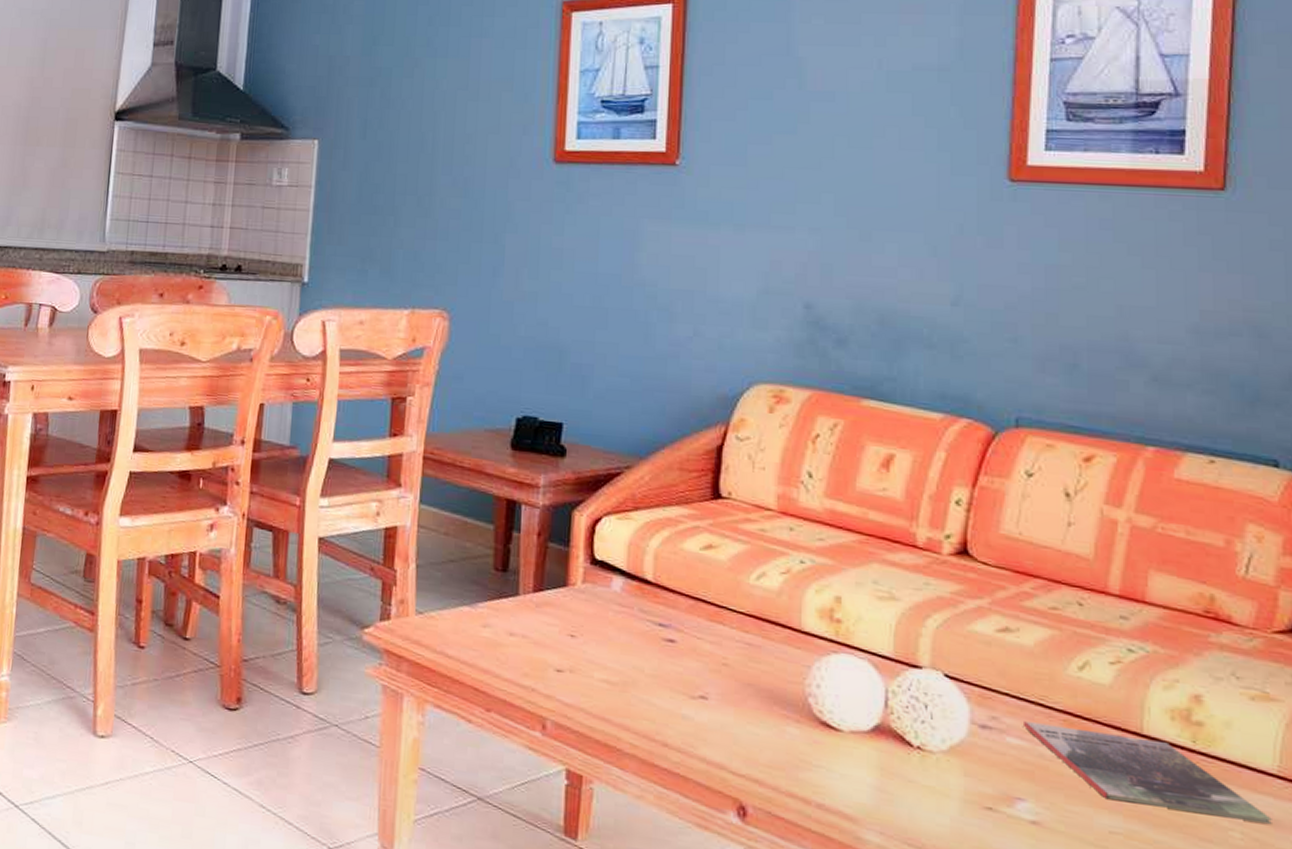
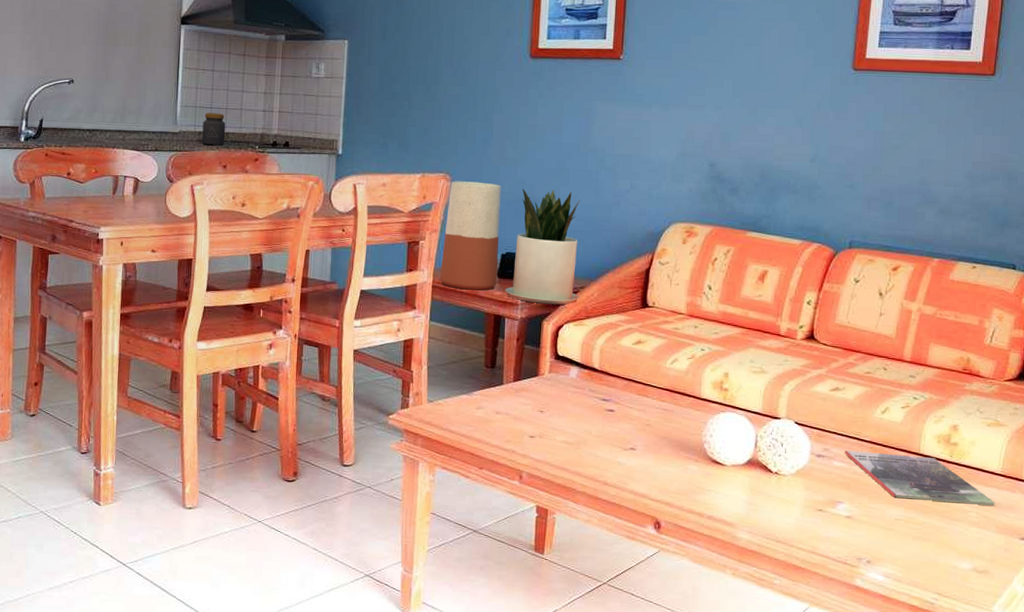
jar: none [134,228,165,270] -> present [202,112,226,146]
vase: none [434,319,516,466] -> present [440,181,501,291]
planter: none [521,332,625,490] -> present [505,188,580,305]

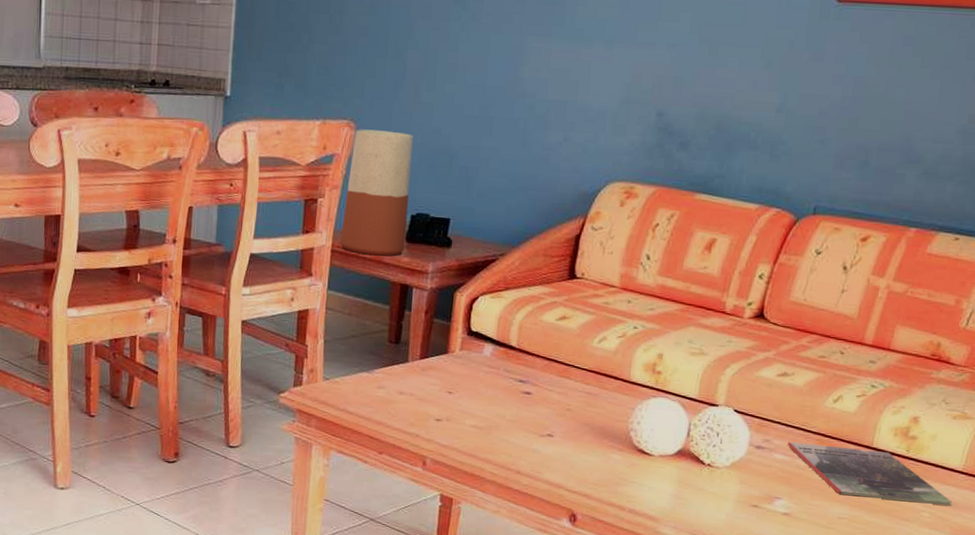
jar: present [202,112,226,146] -> none [69,44,97,85]
planter: present [505,188,580,305] -> none [413,139,504,275]

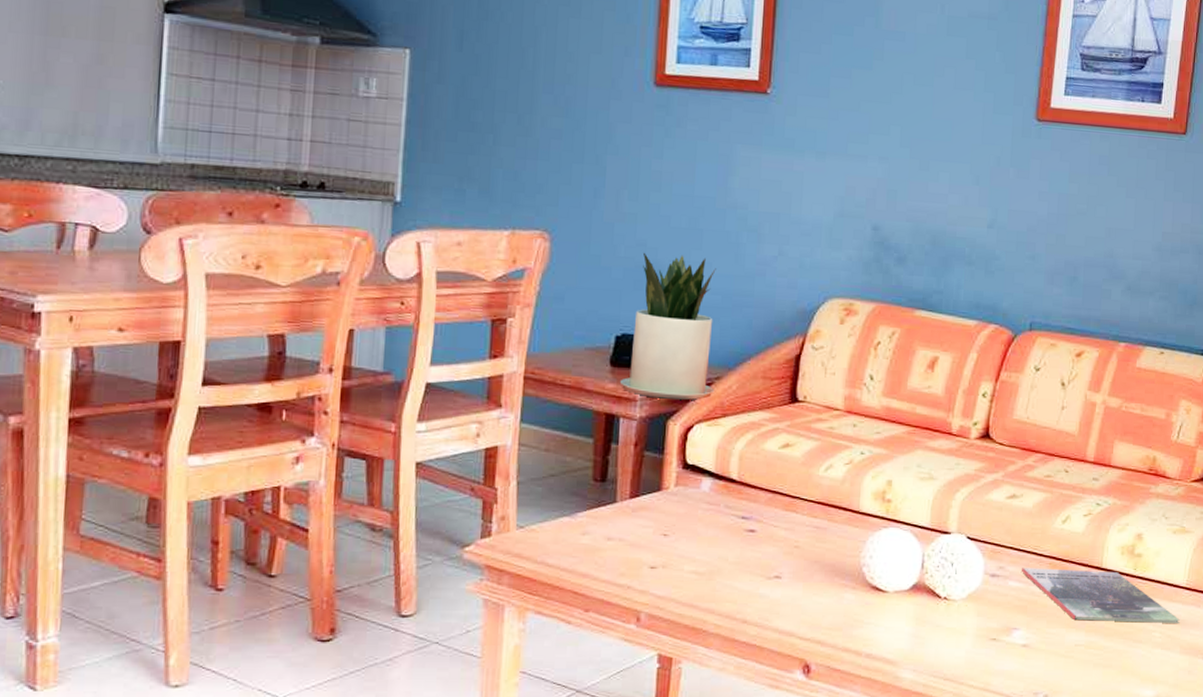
vase: present [340,129,413,256] -> none [534,240,616,383]
planter: none [413,139,504,275] -> present [619,252,716,401]

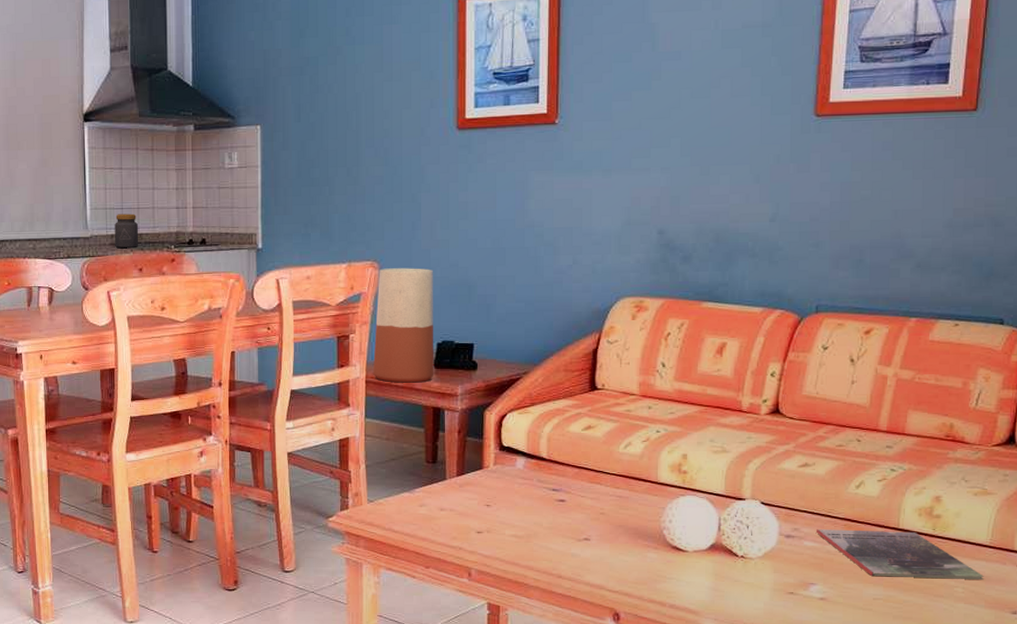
jar: none [196,138,232,185] -> present [115,213,139,249]
vase: none [534,240,616,383] -> present [373,268,433,383]
planter: present [619,252,716,401] -> none [443,271,523,394]

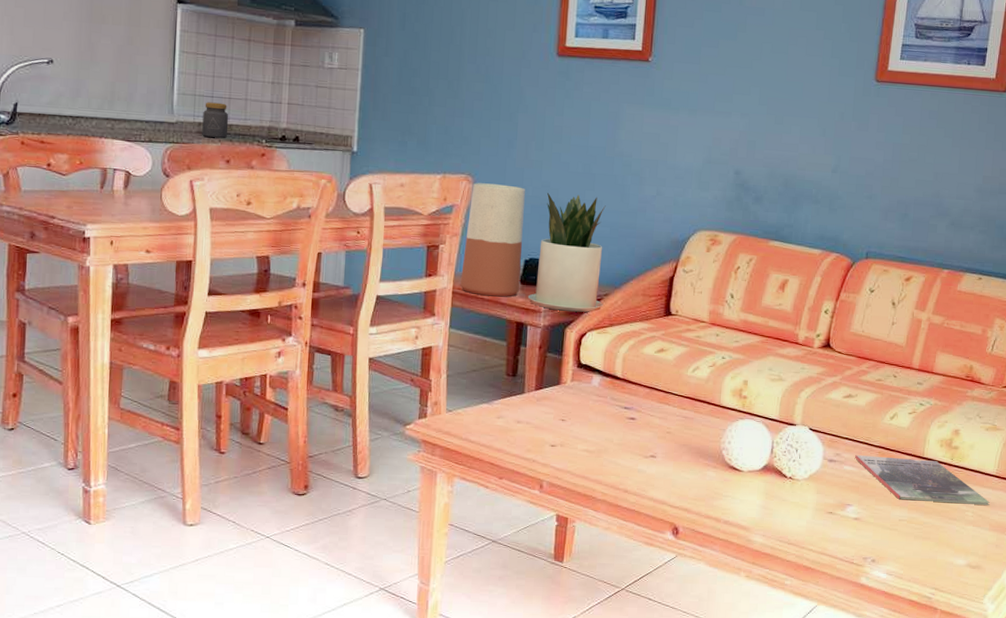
planter: none [443,271,523,394] -> present [527,192,606,313]

